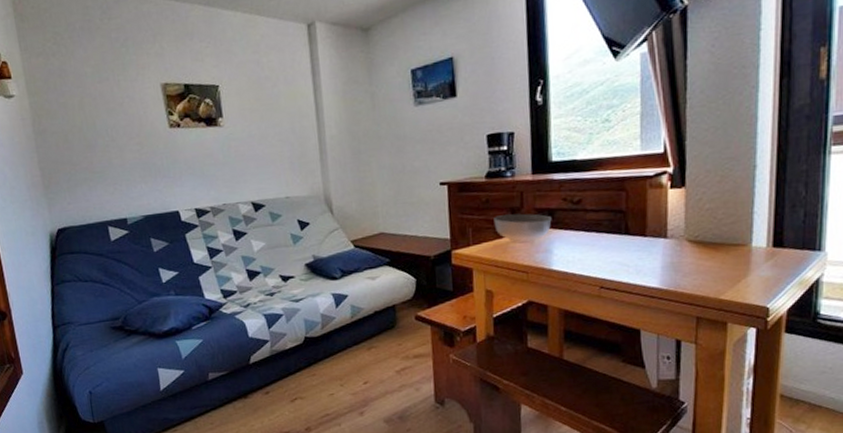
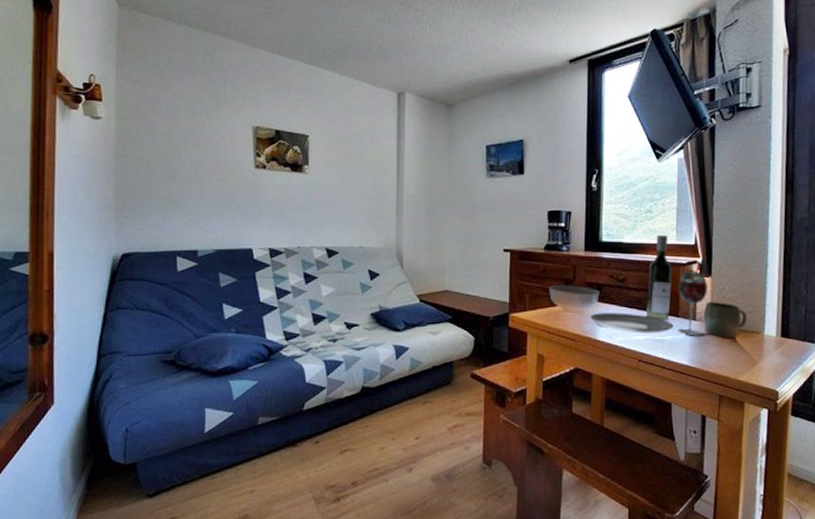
plate: none [542,237,641,259] -> present [590,313,674,334]
bottle: none [606,145,637,242] -> present [645,234,673,320]
wineglass: none [644,183,681,256] -> present [678,271,708,336]
mug: none [676,214,731,254] -> present [703,302,748,337]

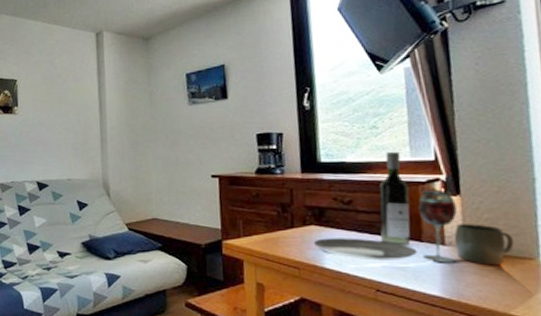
bowl: present [549,285,600,314] -> none [264,209,323,240]

